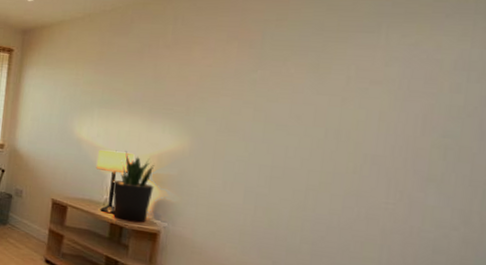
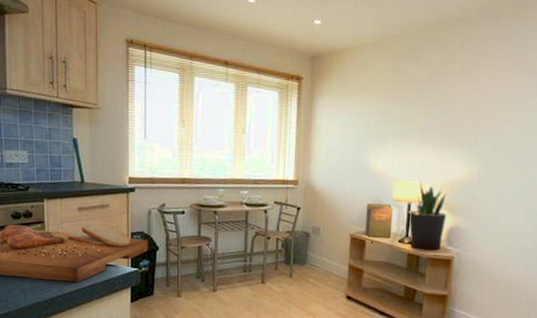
books: none [67,170,97,206] -> present [365,203,394,238]

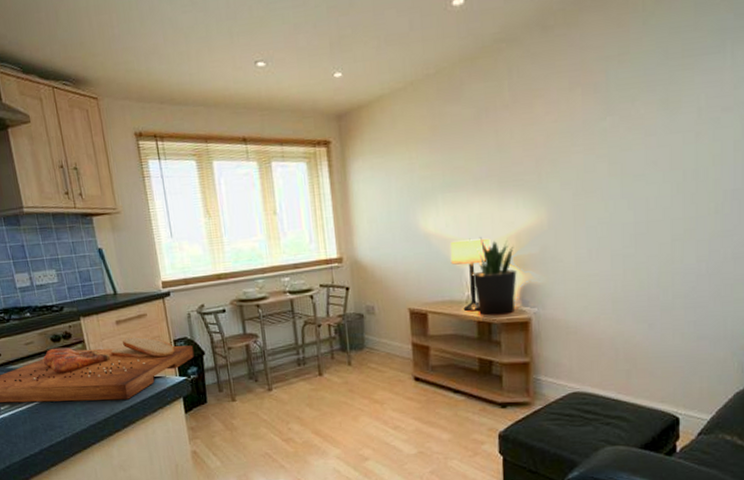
books: present [365,203,394,238] -> none [423,269,456,309]

